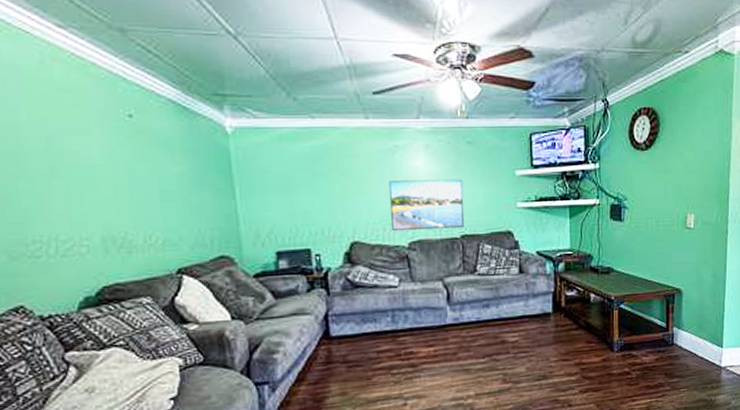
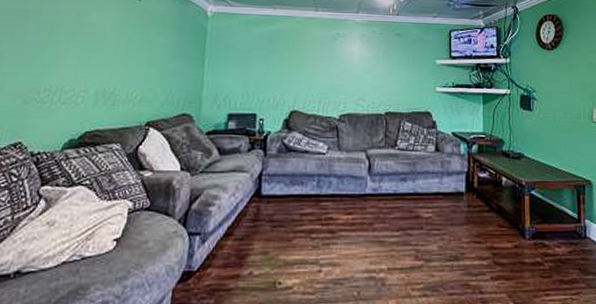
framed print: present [389,179,464,231] -> none [326,61,391,106]

